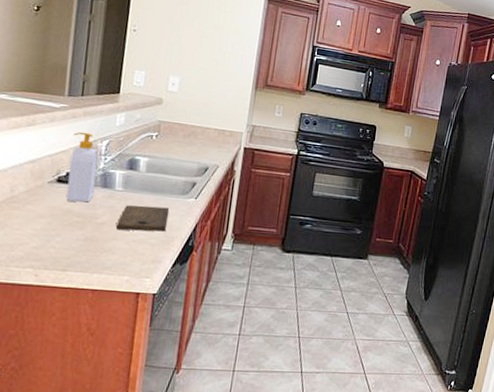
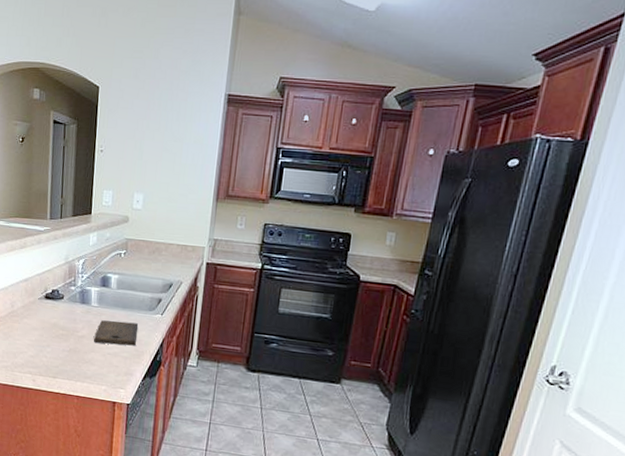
soap bottle: present [66,132,99,203] -> none [53,252,77,317]

